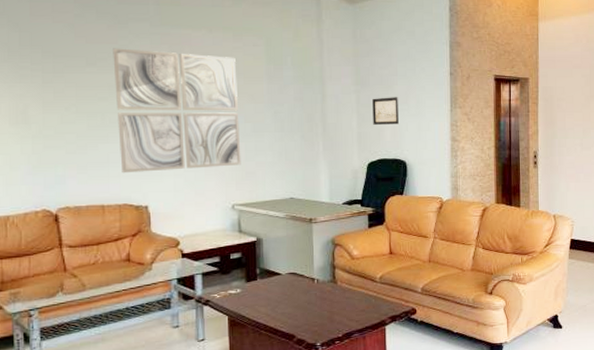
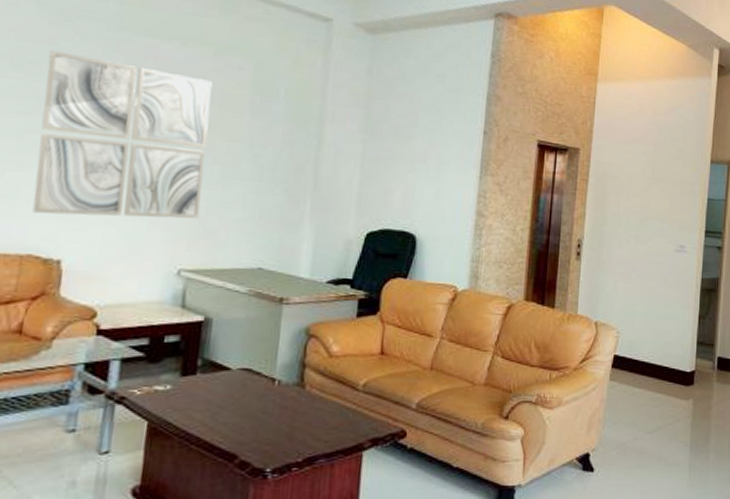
wall art: present [372,97,399,125] -> none [379,152,415,188]

